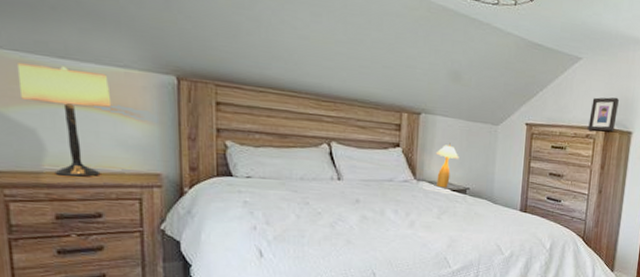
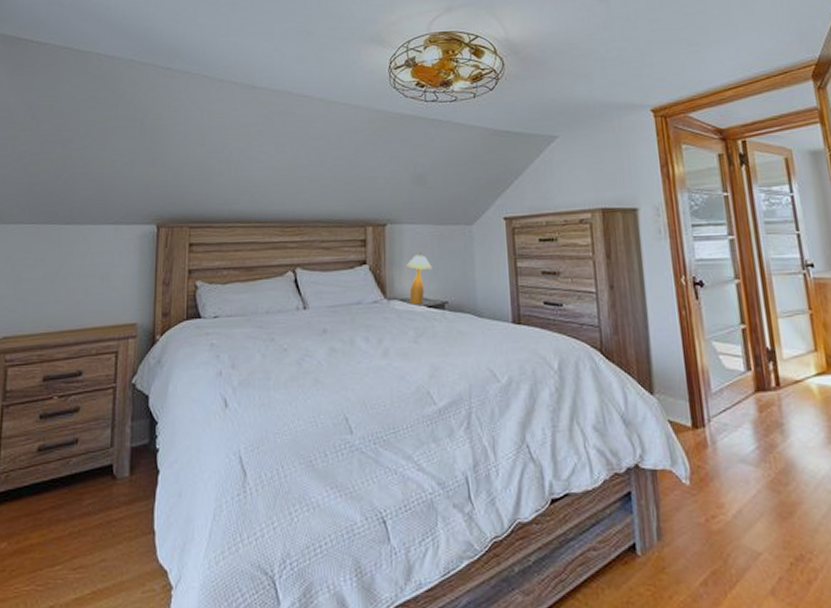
table lamp: present [16,63,112,178] -> none [32,231,102,337]
picture frame: present [588,97,619,133] -> none [579,171,614,216]

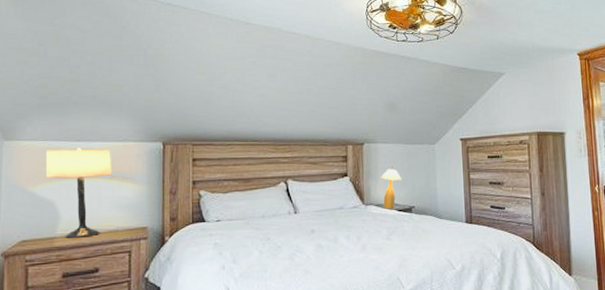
table lamp: none [32,231,102,337] -> present [45,147,112,239]

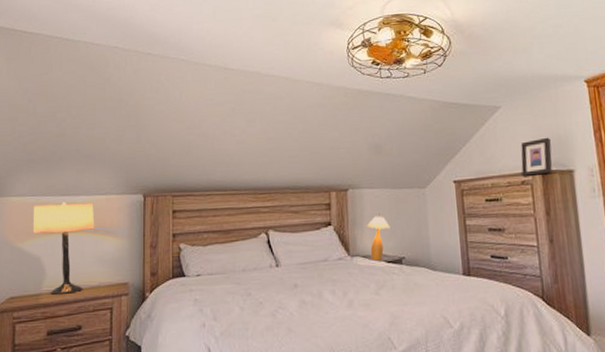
picture frame: none [520,102,547,138] -> present [521,137,553,178]

